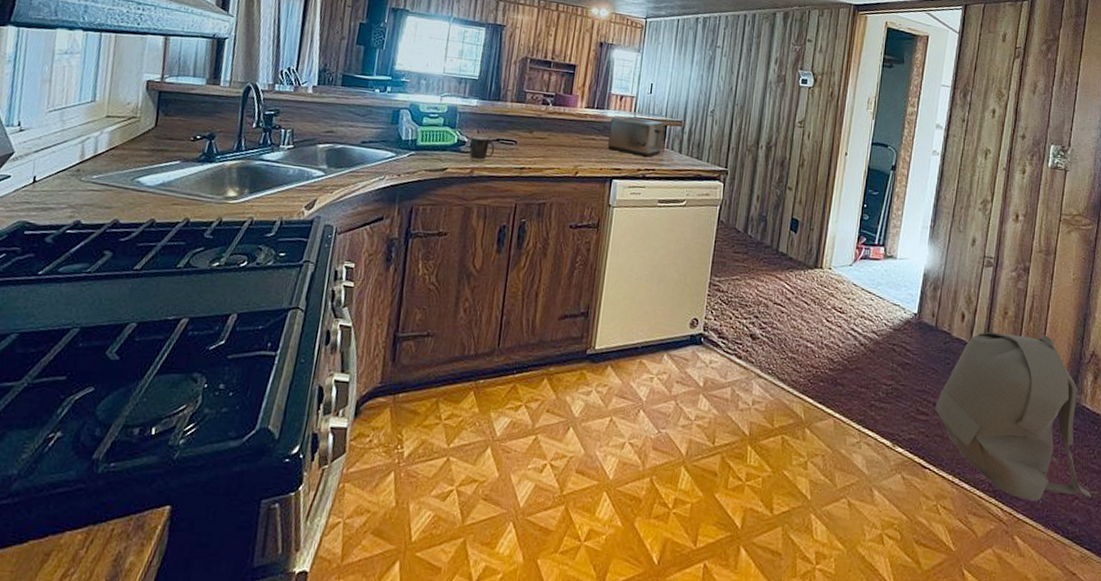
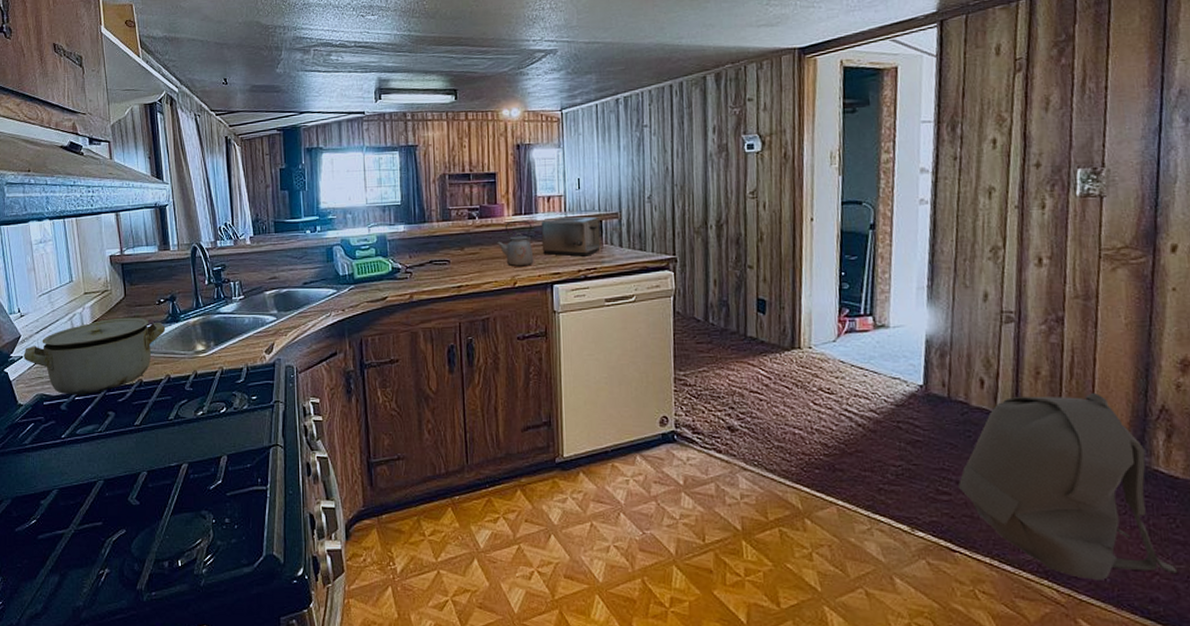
cooking pot: none [11,148,196,229] -> present [24,317,166,395]
mug: present [469,135,495,161] -> none [403,260,430,285]
kettle: none [564,112,601,159] -> present [496,220,534,267]

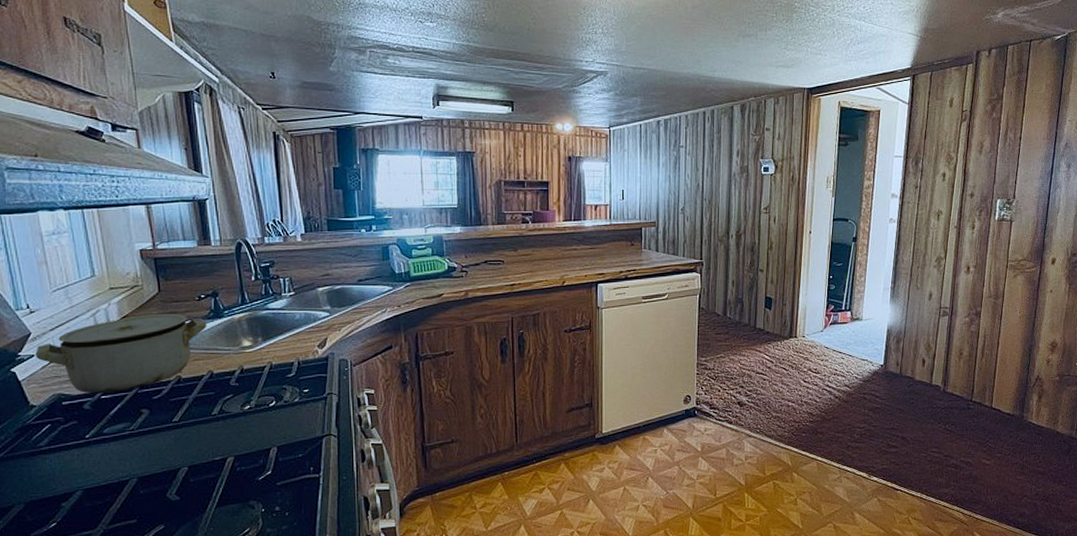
kettle: present [496,220,534,267] -> none [547,225,581,268]
toaster: present [541,216,601,257] -> none [588,224,640,259]
backpack: present [959,392,1178,580] -> none [903,367,1038,504]

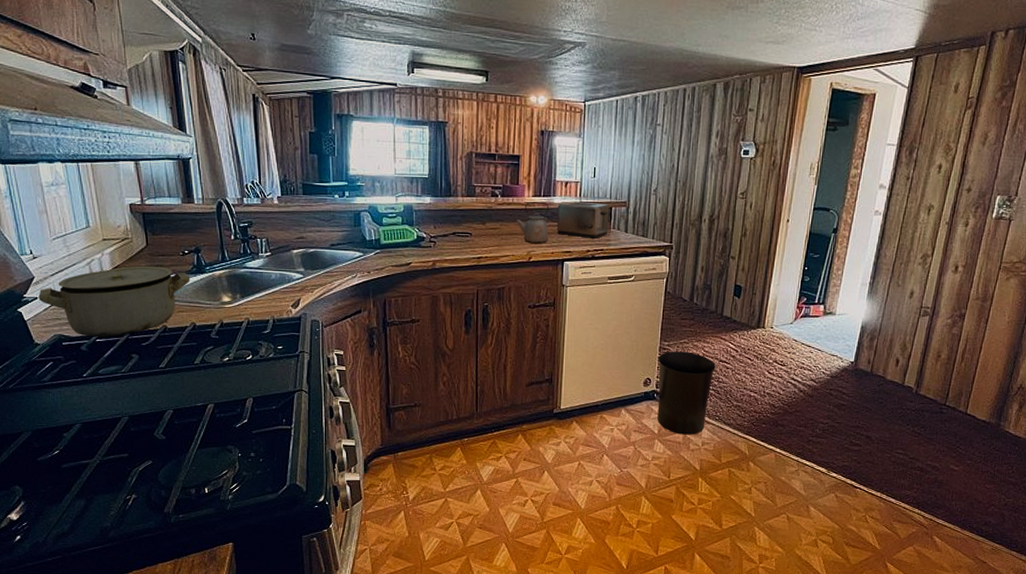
kettle: none [547,225,581,268] -> present [515,201,549,244]
toaster: none [588,224,640,259] -> present [556,201,610,239]
waste bin: none [696,366,753,450] -> present [657,351,716,435]

